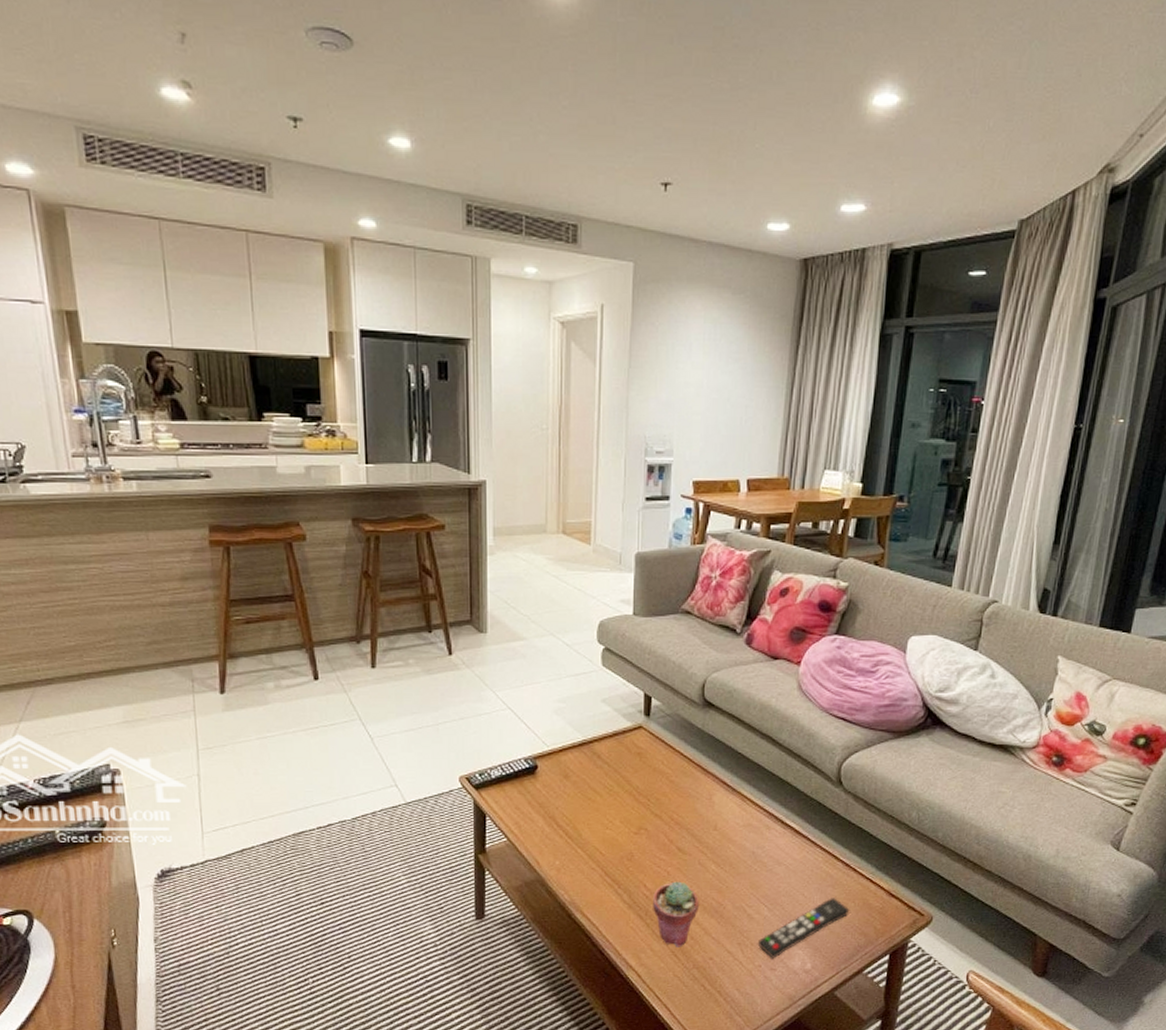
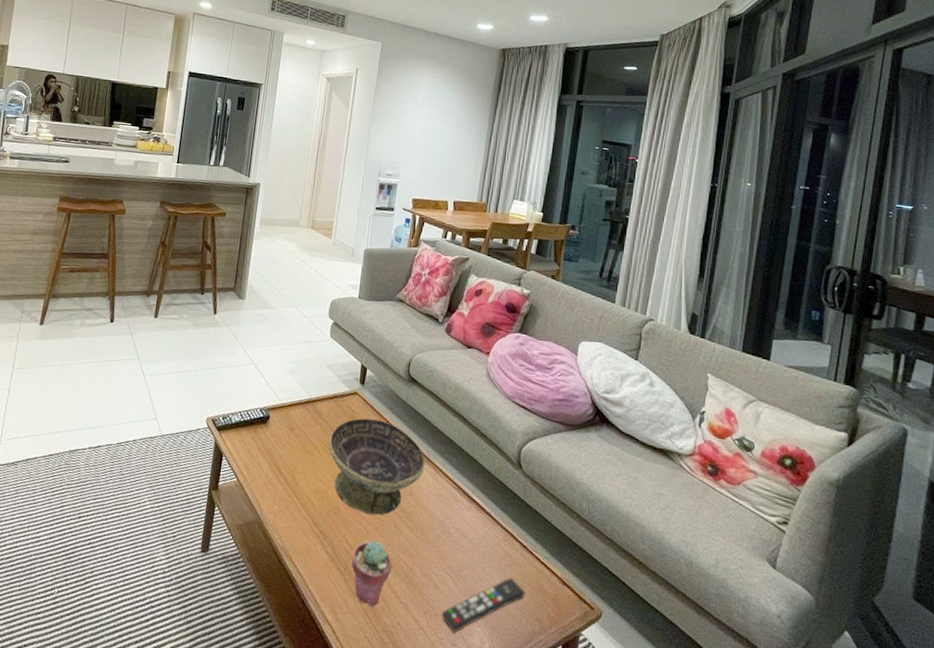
decorative bowl: none [613,754,730,855] -> present [328,418,425,516]

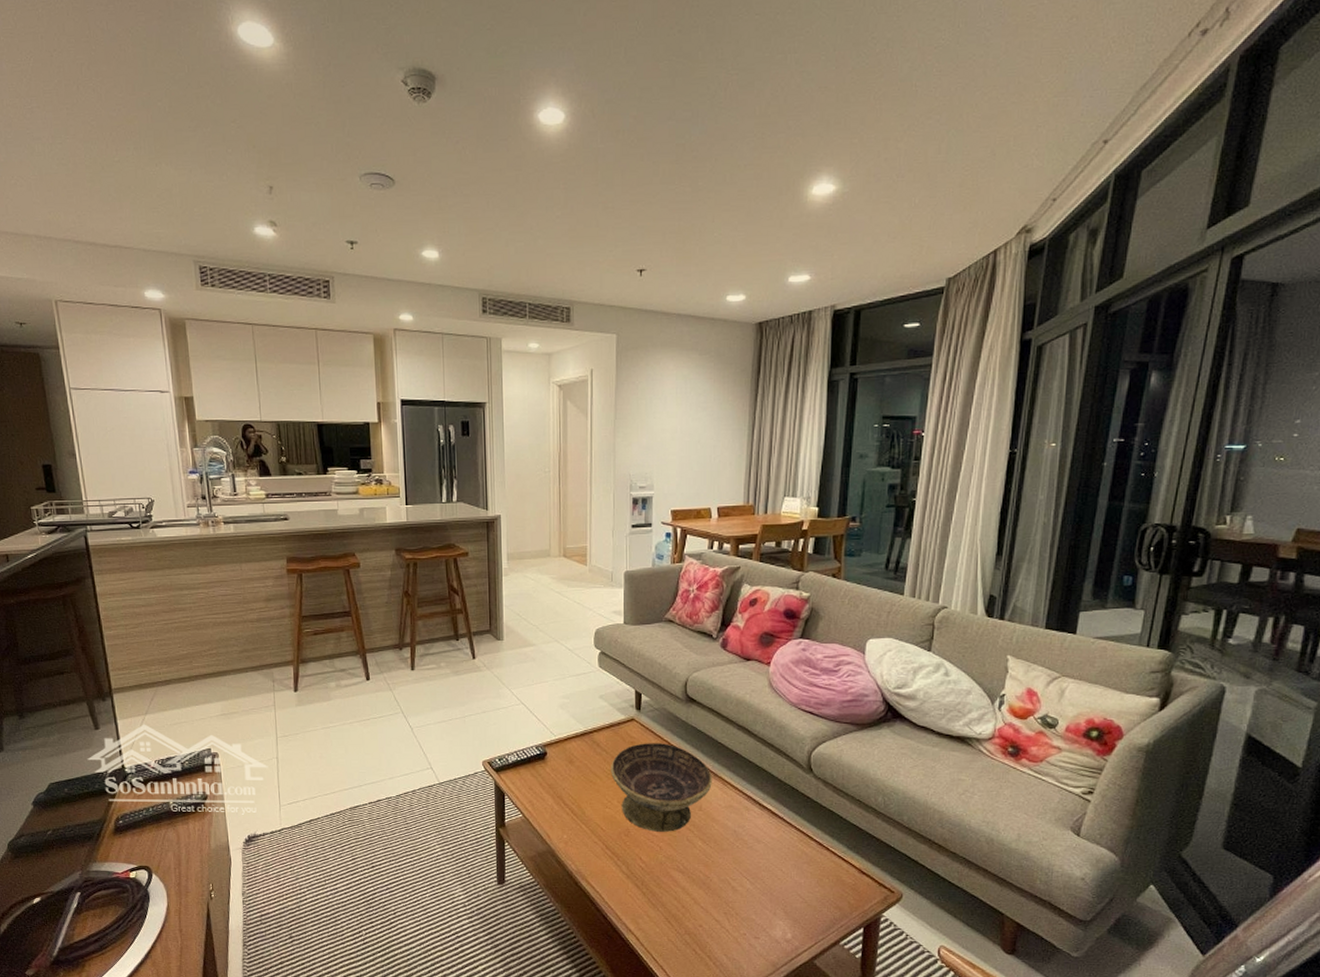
potted succulent: present [351,540,392,608] -> none [648,855,688,915]
remote control: present [441,578,526,633] -> none [741,874,825,928]

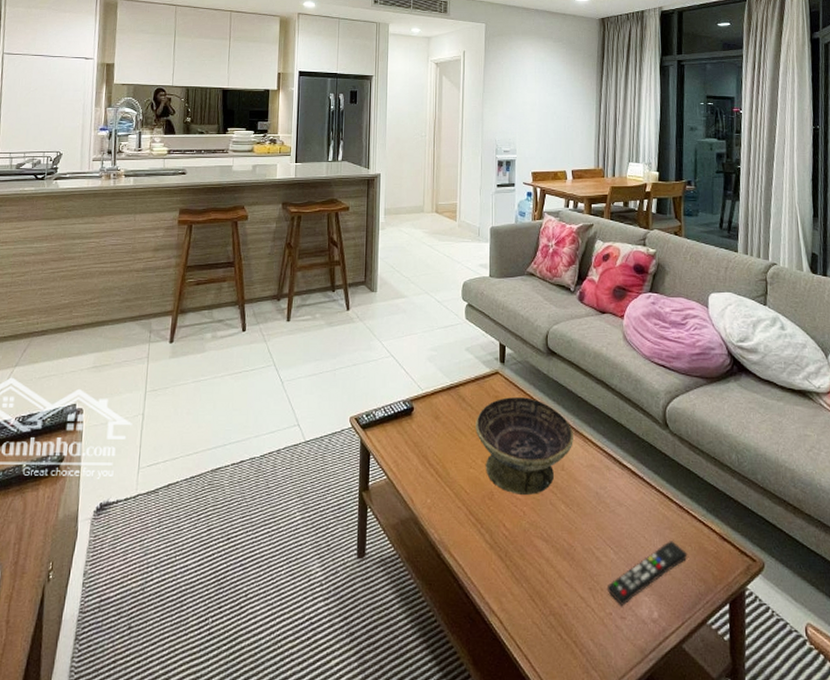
remote control: none [741,874,825,928] -> present [606,541,688,605]

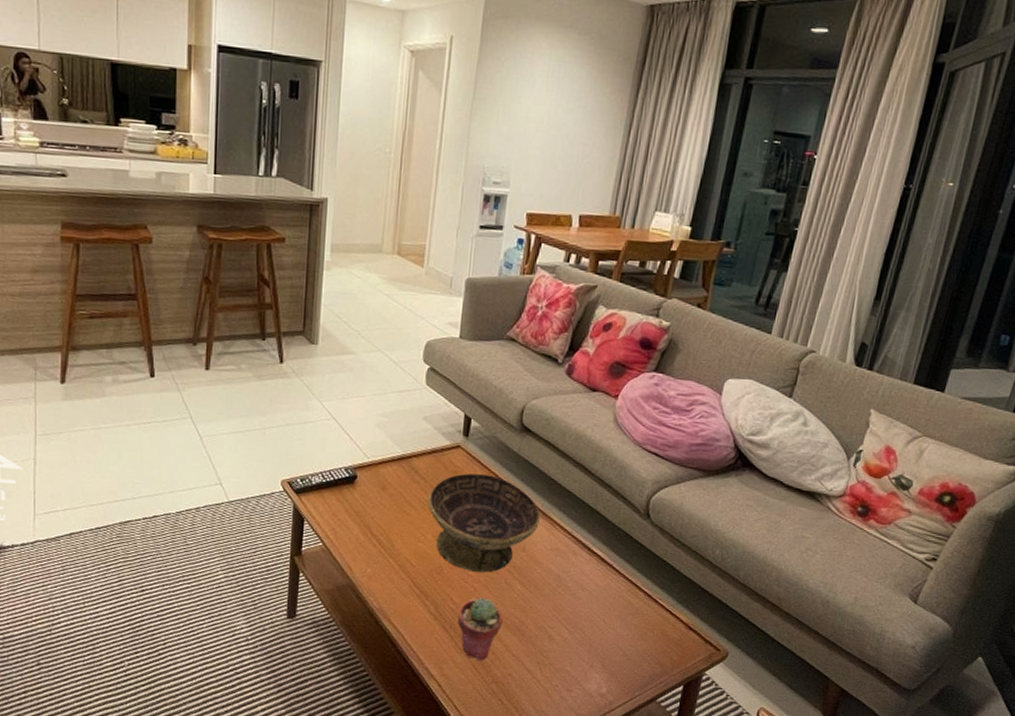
potted succulent: none [512,521,552,592] -> present [457,597,503,662]
remote control: present [606,541,688,605] -> none [555,626,649,680]

